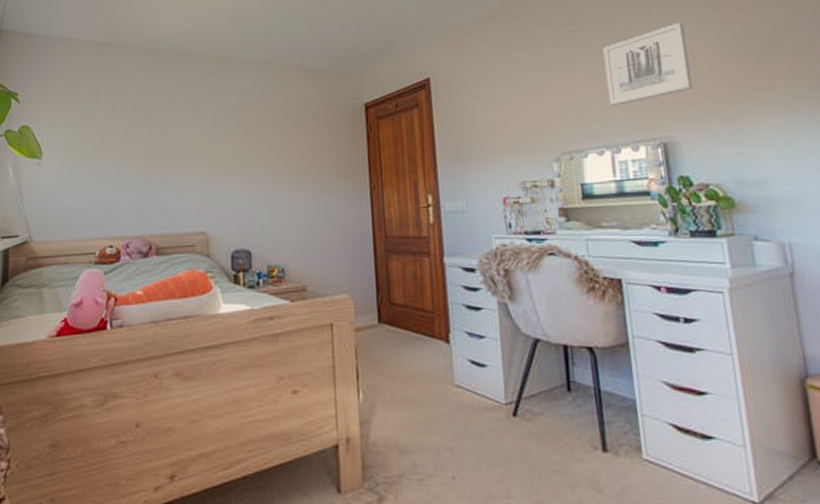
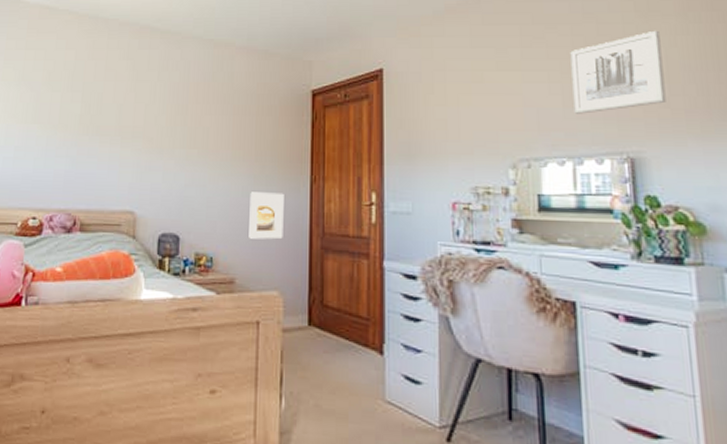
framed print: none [314,202,349,248] -> present [249,192,284,240]

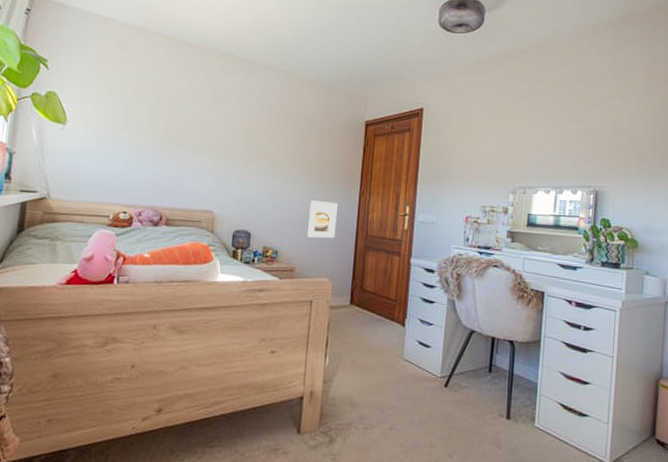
wall art: present [570,30,666,114] -> none [561,95,629,156]

